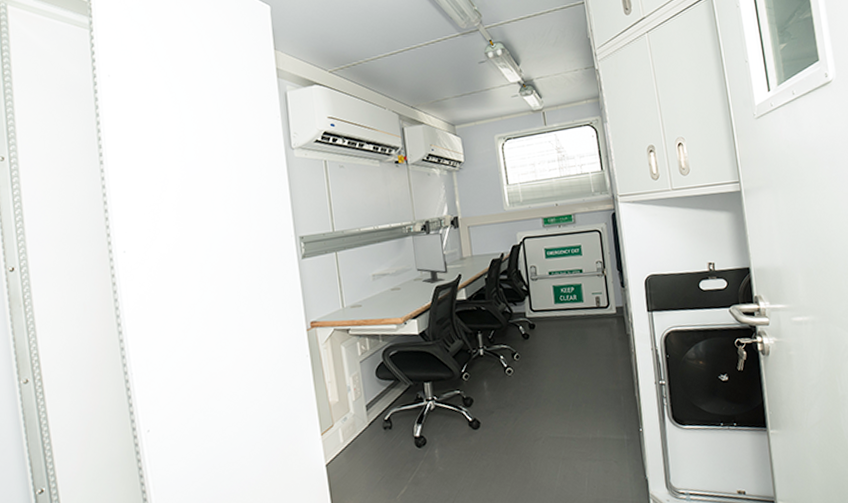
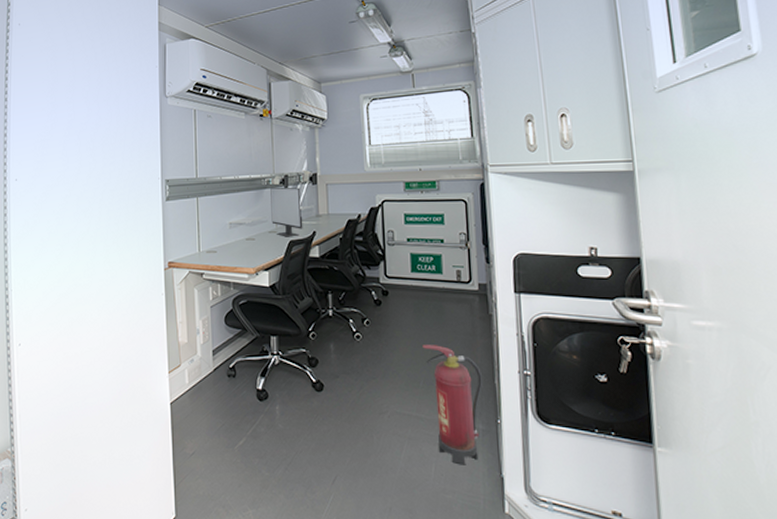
fire extinguisher: none [569,368,626,475] -> present [422,345,483,465]

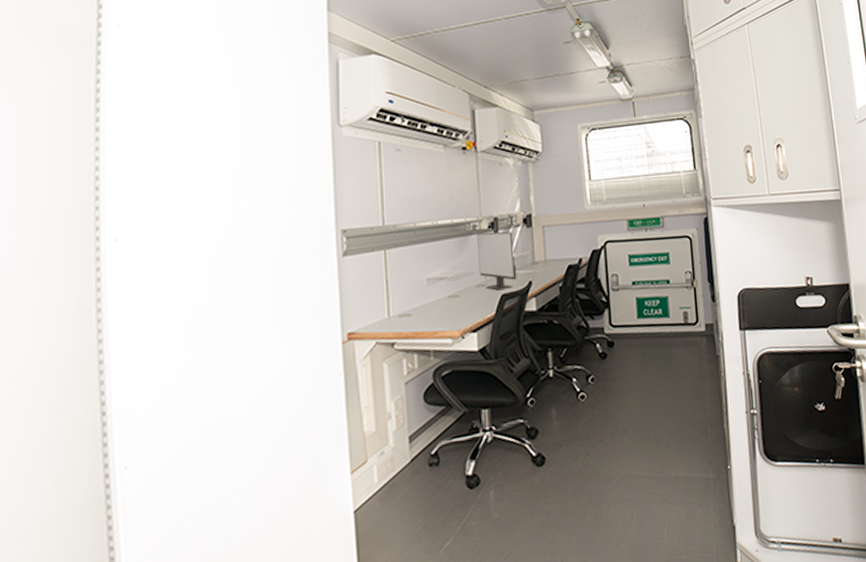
fire extinguisher: present [422,345,483,465] -> none [651,394,713,521]

